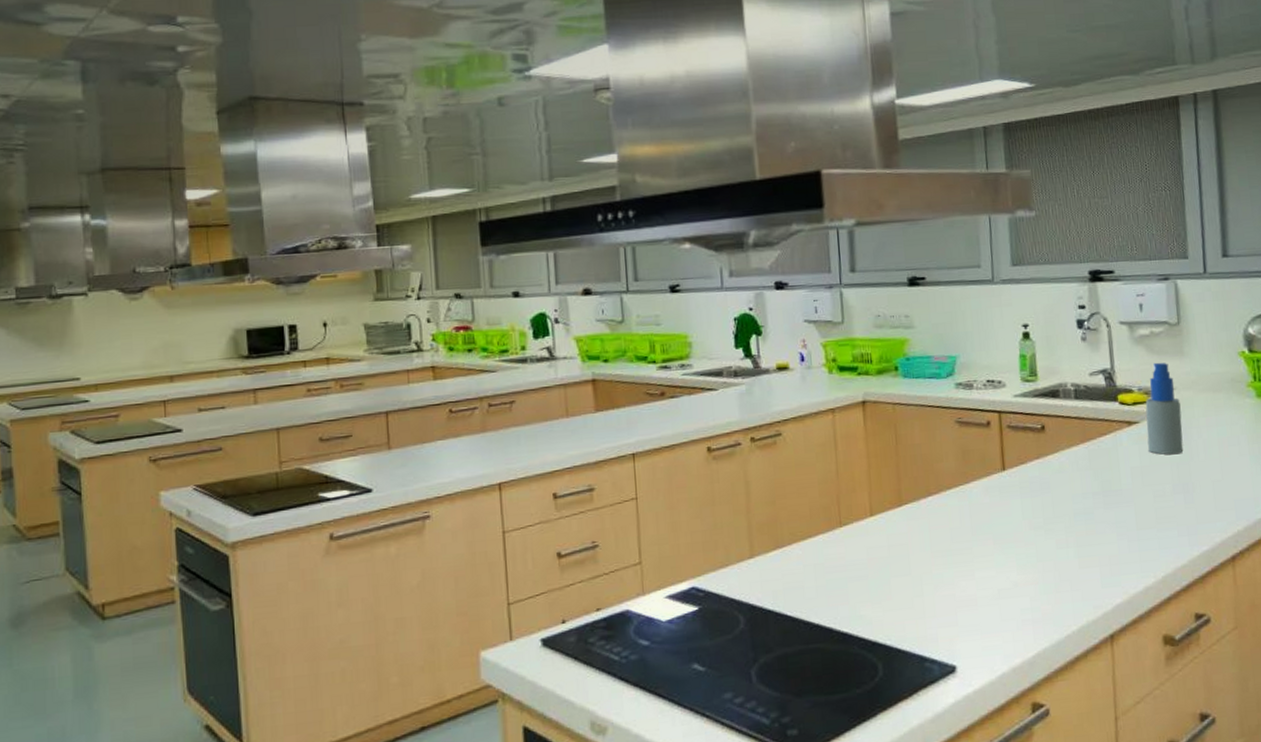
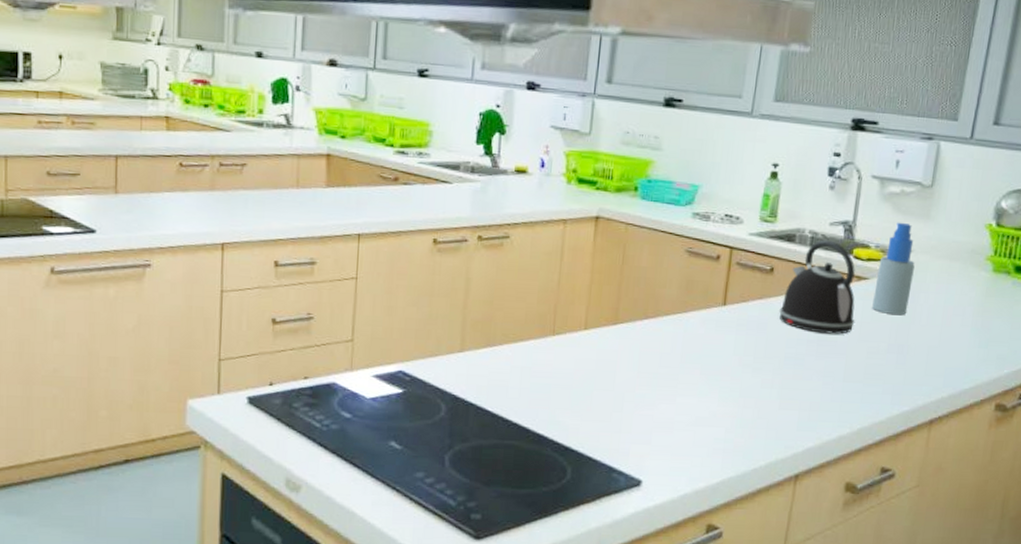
kettle: none [1058,390,1135,484] -> present [779,240,855,334]

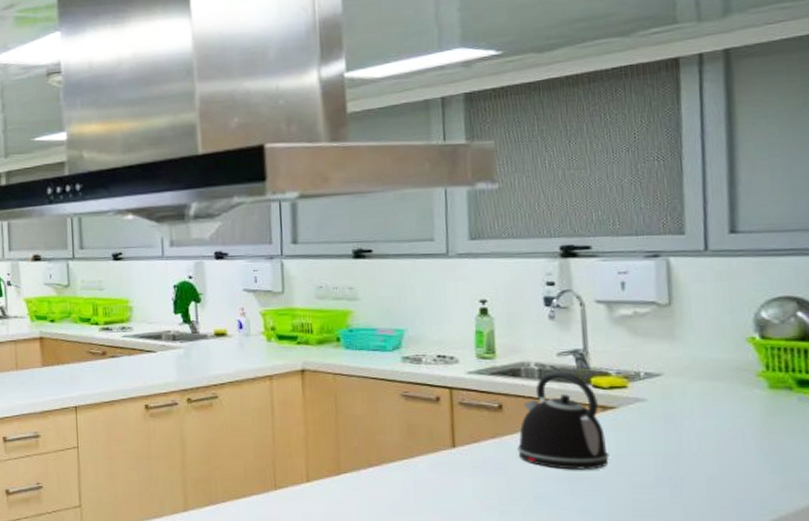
spray bottle: present [872,222,915,316] -> none [624,345,671,445]

